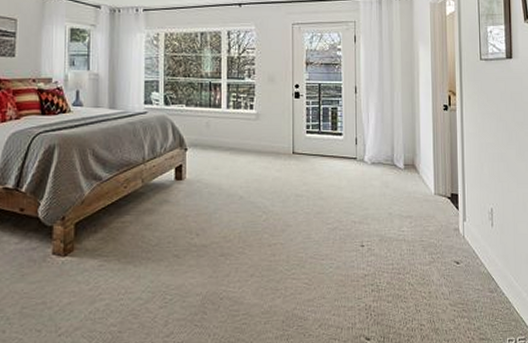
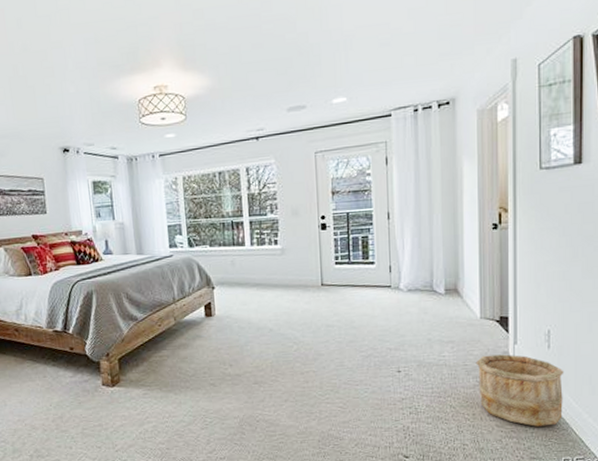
wooden bucket: none [431,231,506,306] -> present [476,354,564,427]

